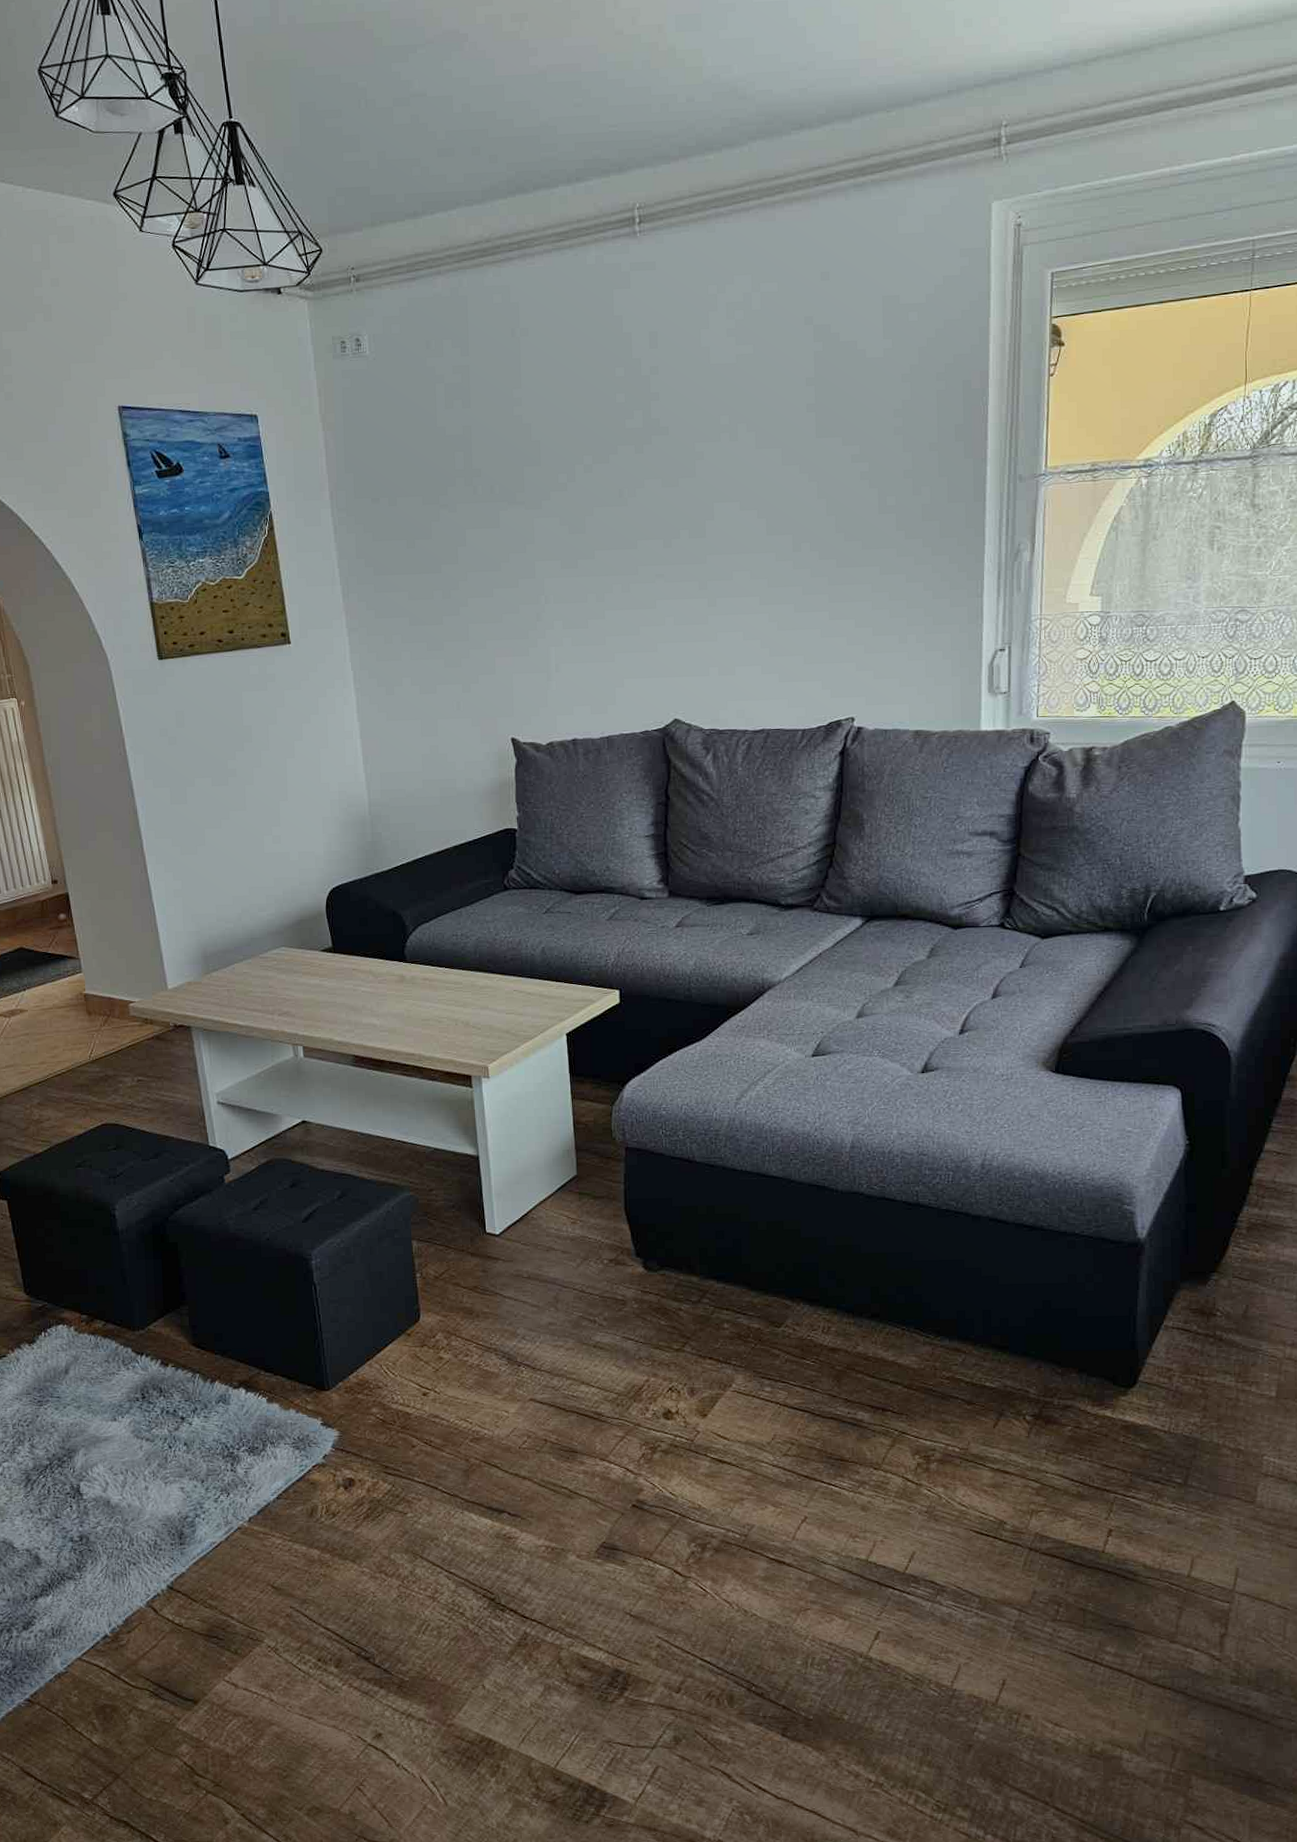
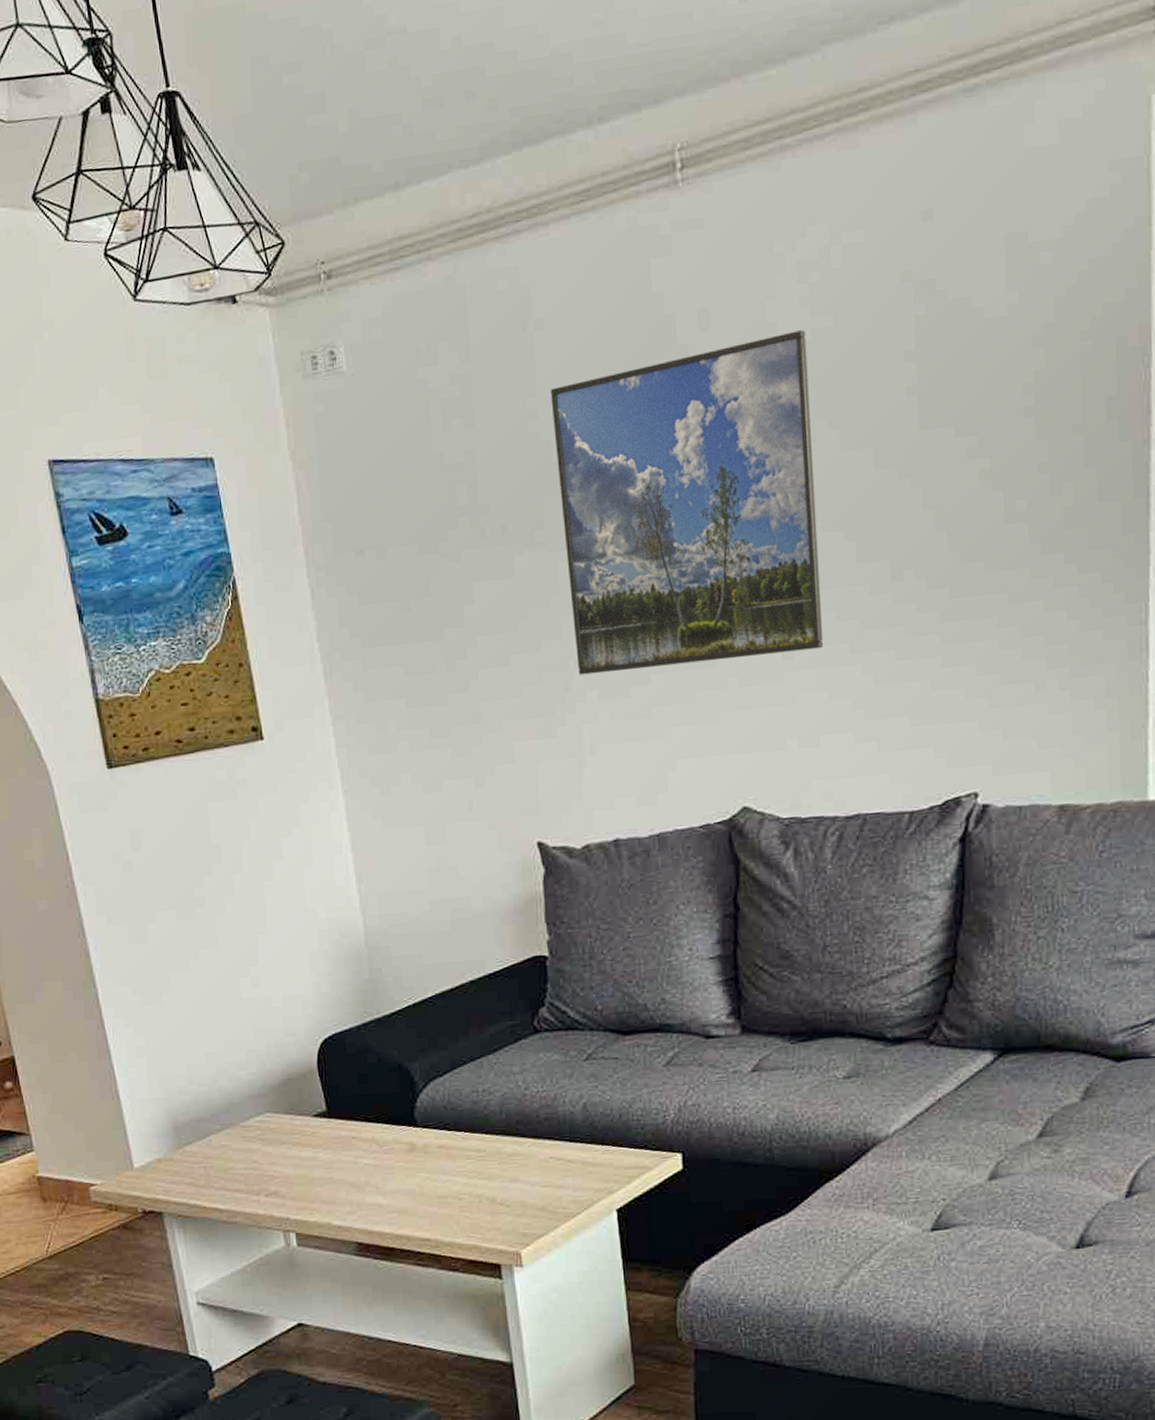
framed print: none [532,354,740,608] -> present [550,330,824,675]

